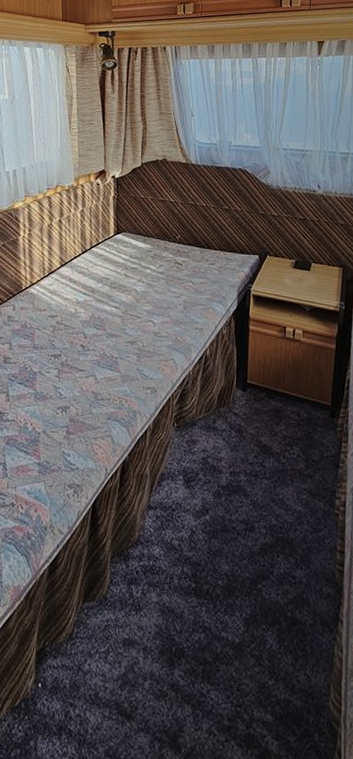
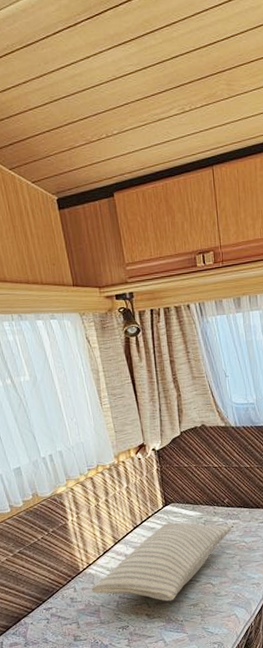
pillow: none [29,252,181,335] -> present [91,522,232,602]

